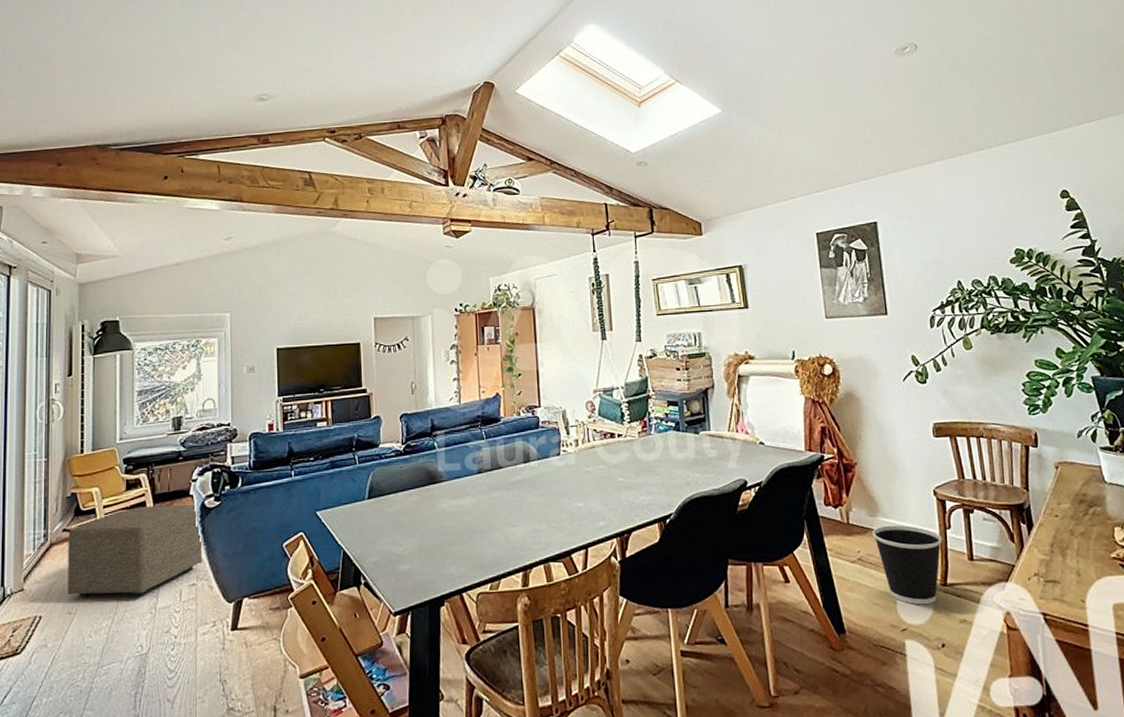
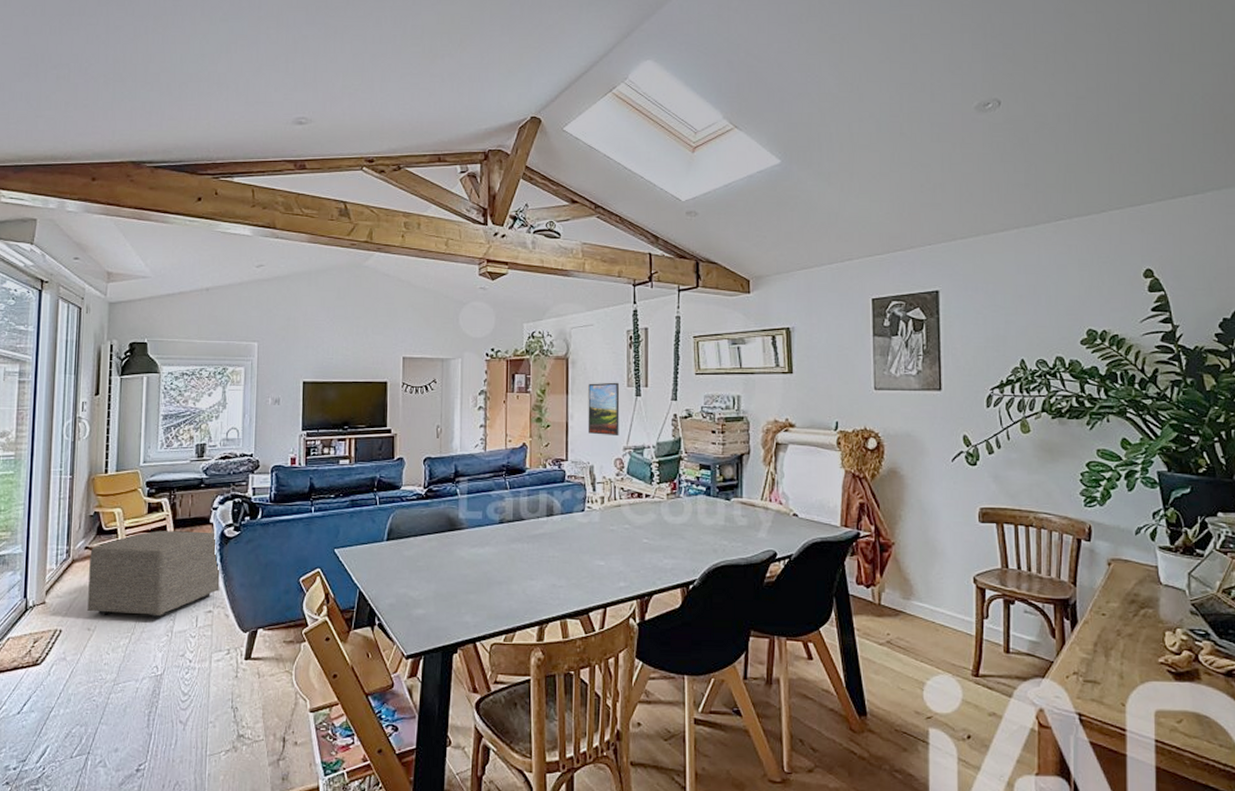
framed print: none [555,328,588,380] -> present [587,382,620,435]
wastebasket: present [873,525,942,605] -> none [905,609,978,694]

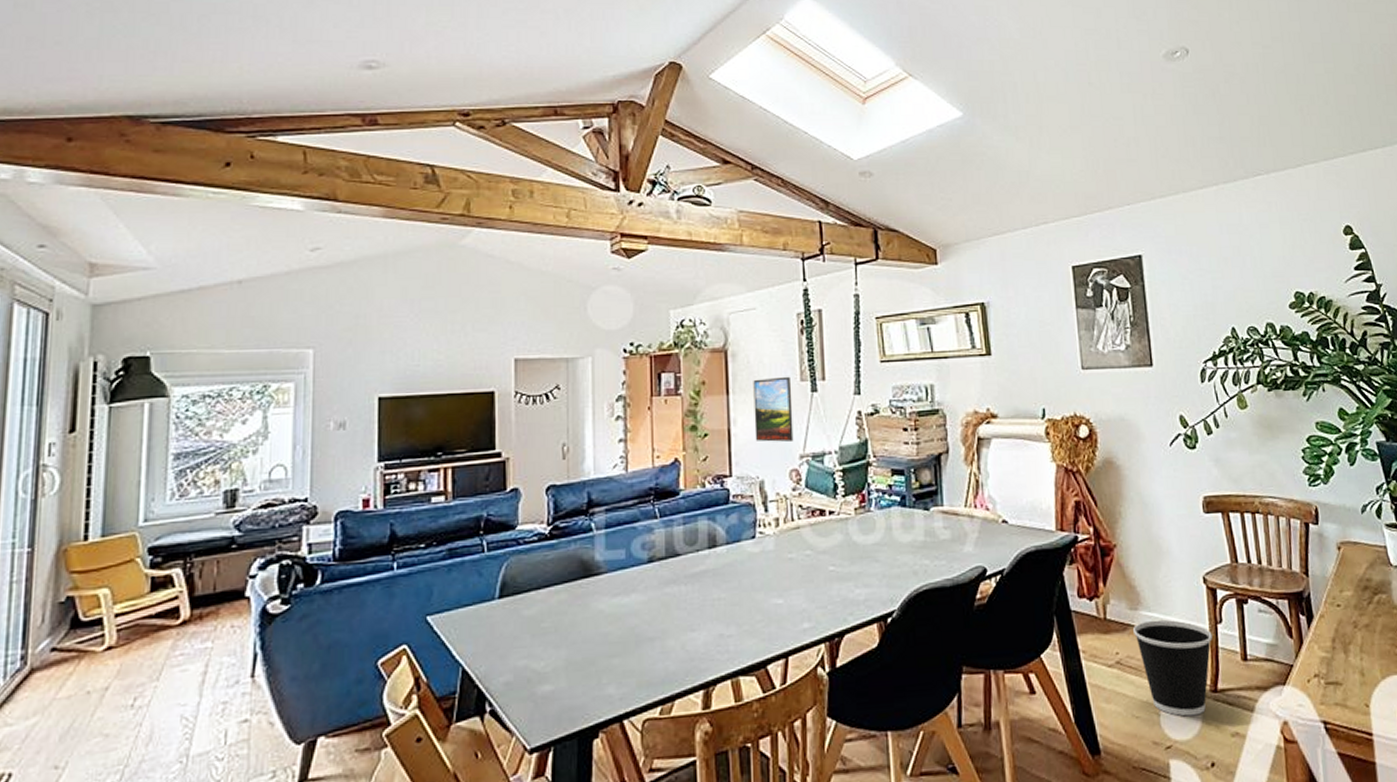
ottoman: present [87,530,220,619] -> none [54,609,261,744]
wastebasket: none [905,609,978,694] -> present [1133,619,1213,717]

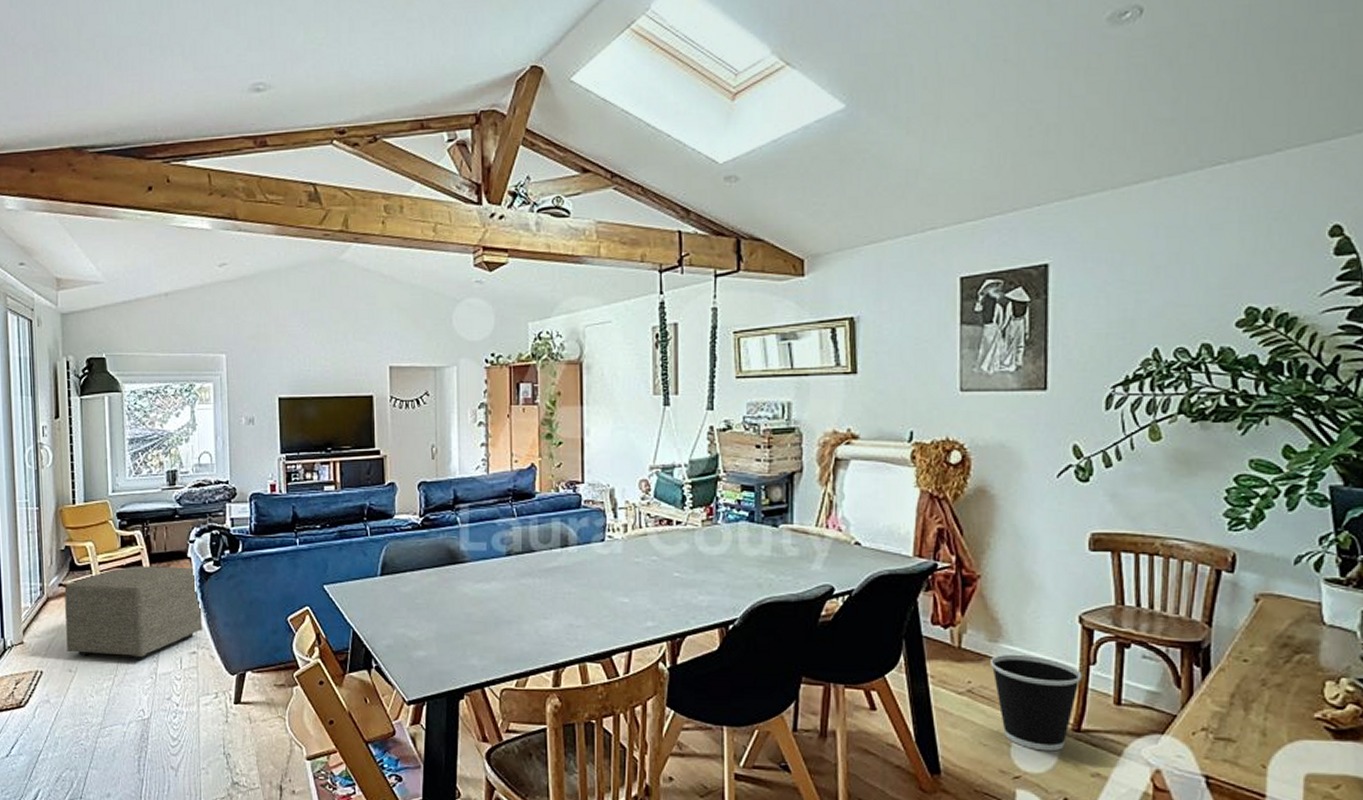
ottoman: none [54,609,261,744] -> present [64,566,203,660]
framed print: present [753,376,794,442] -> none [607,389,644,453]

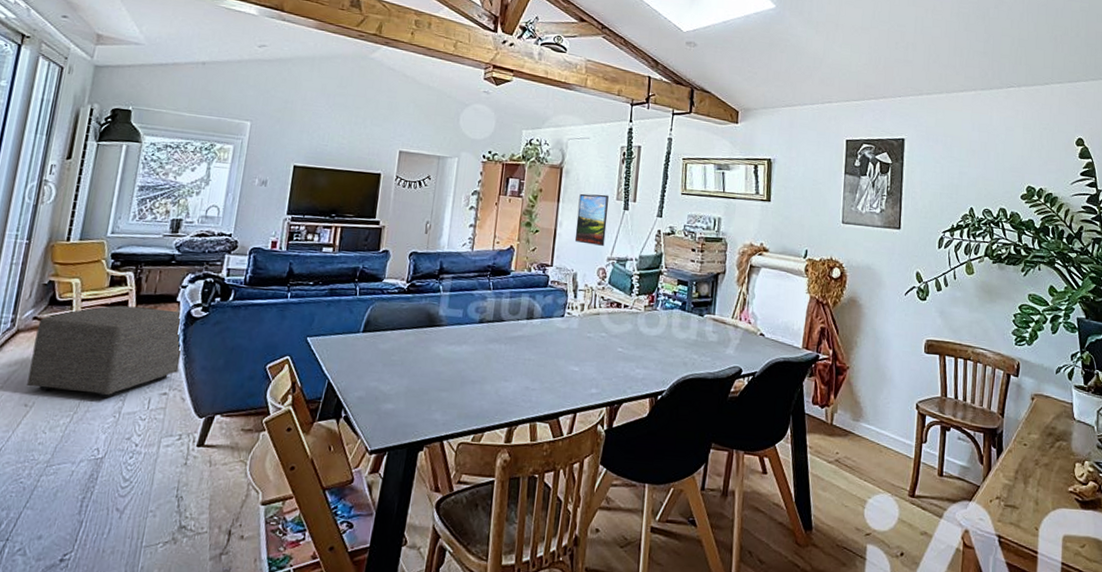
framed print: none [607,389,644,453] -> present [574,193,609,246]
wastebasket: present [991,654,1082,752] -> none [853,431,917,513]

